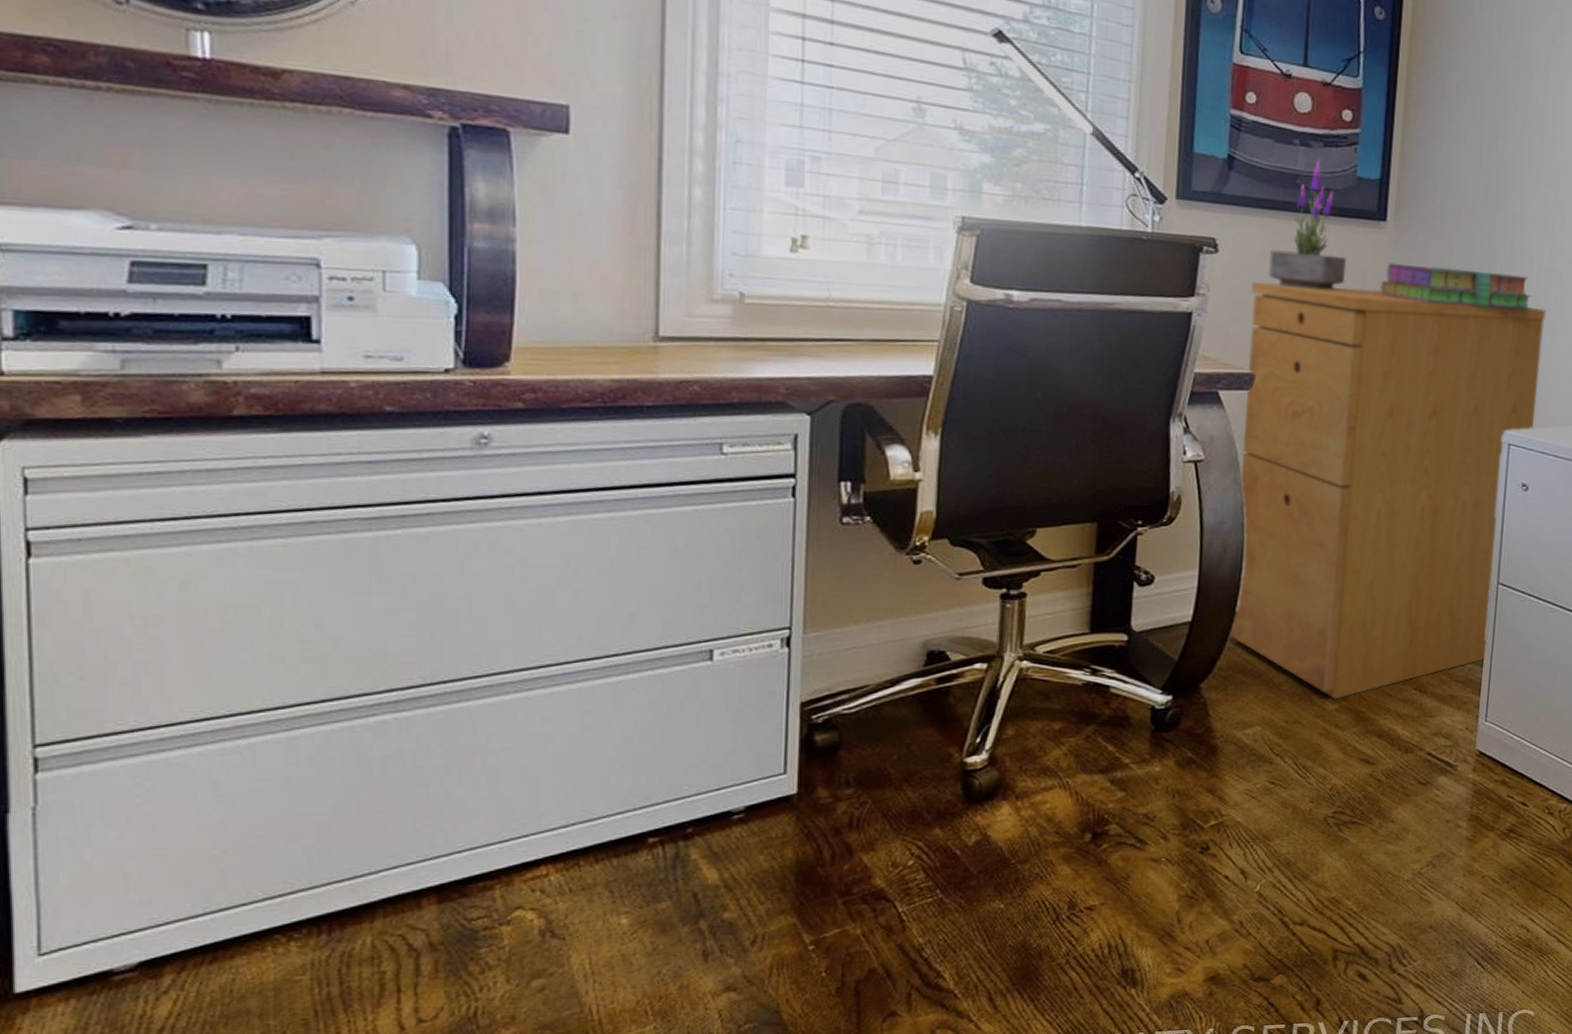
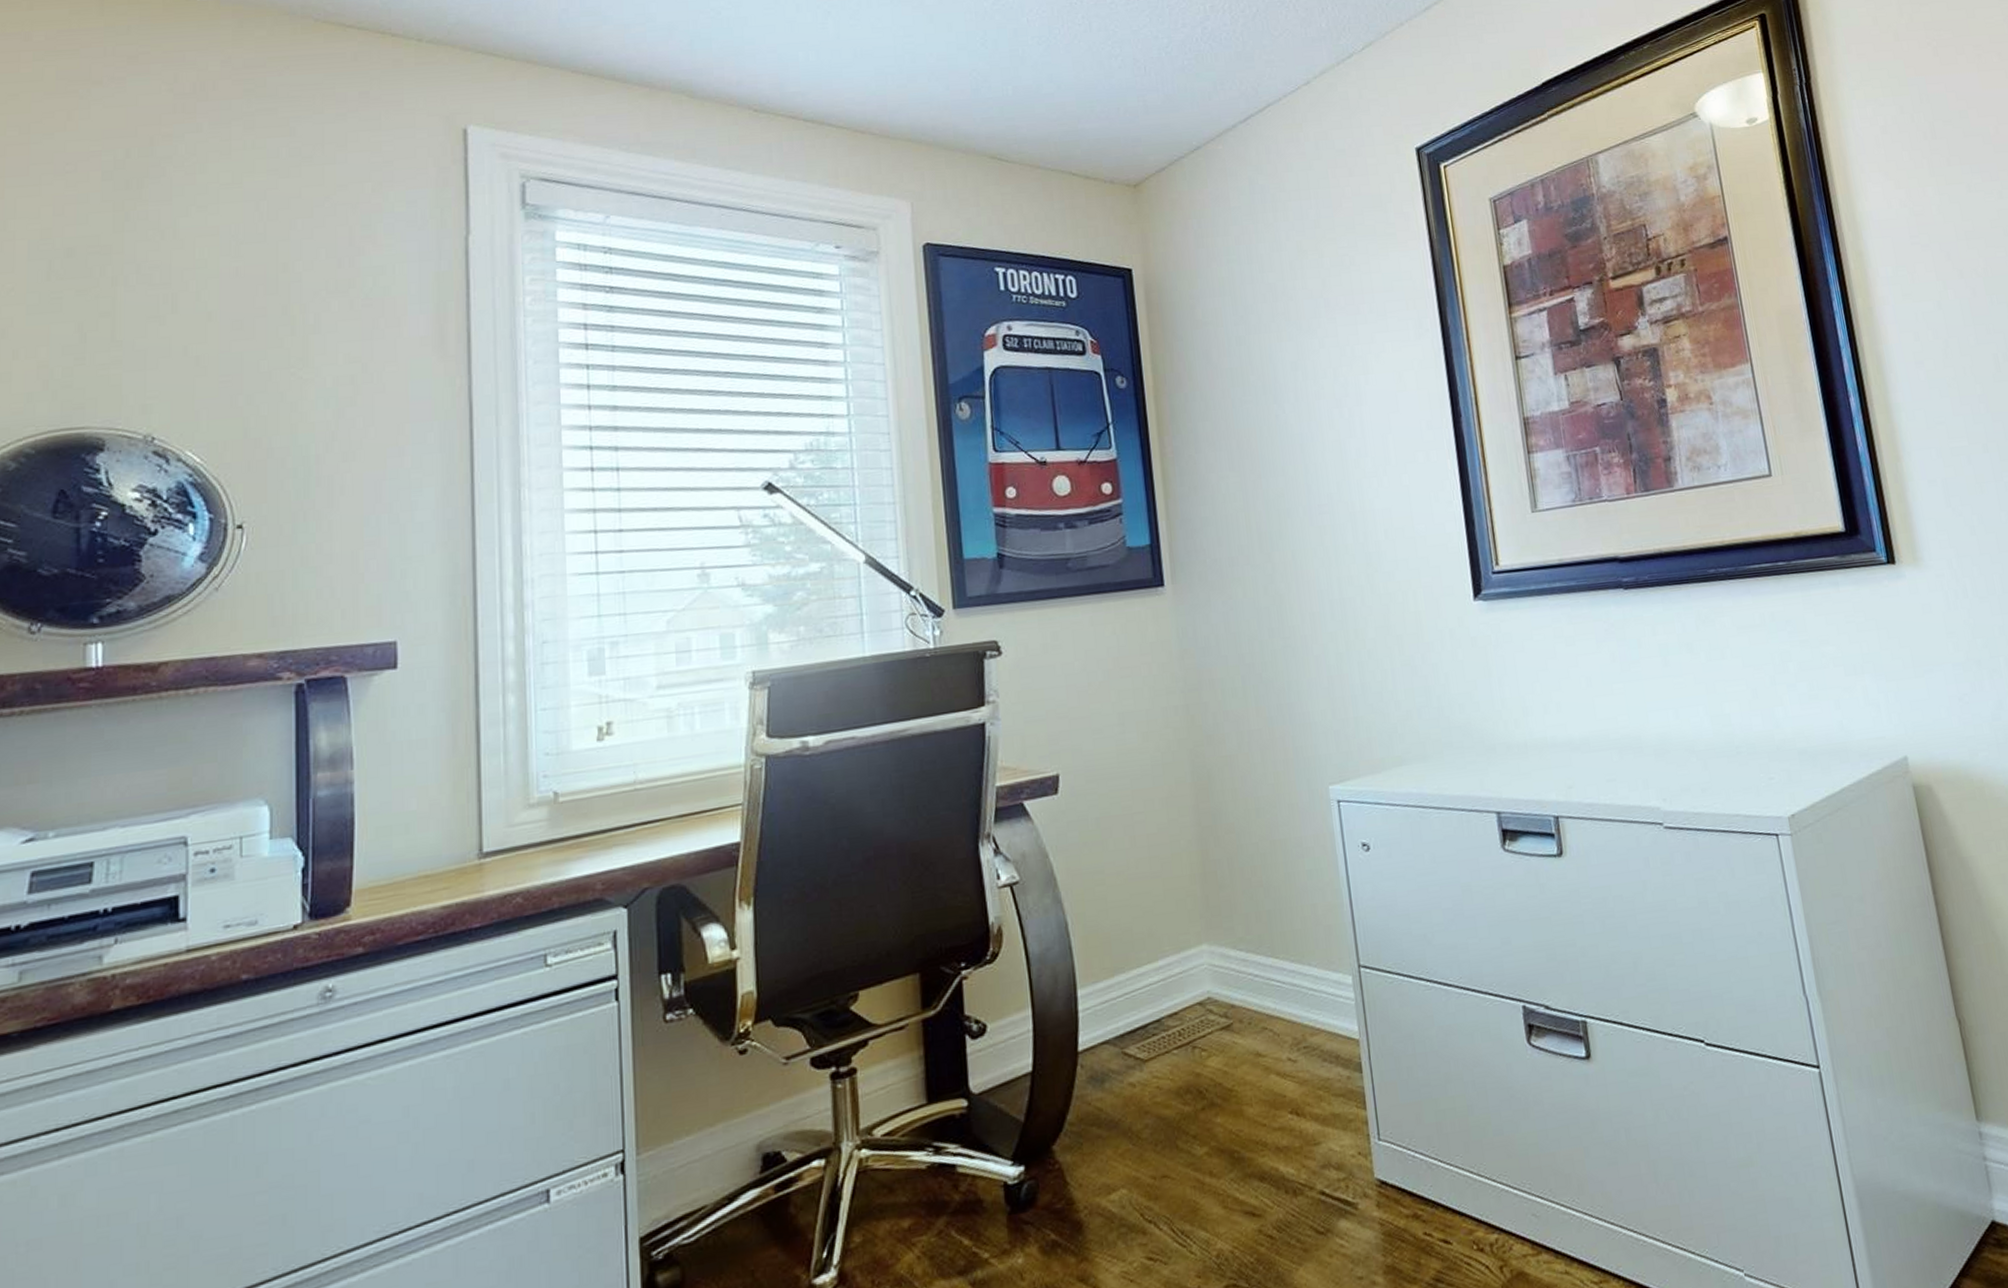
filing cabinet: present [1230,282,1546,699] -> none [1039,644,1364,1141]
potted plant: present [1269,158,1347,290] -> none [1053,537,1133,676]
stack of books: present [1380,263,1531,310] -> none [1170,612,1330,664]

